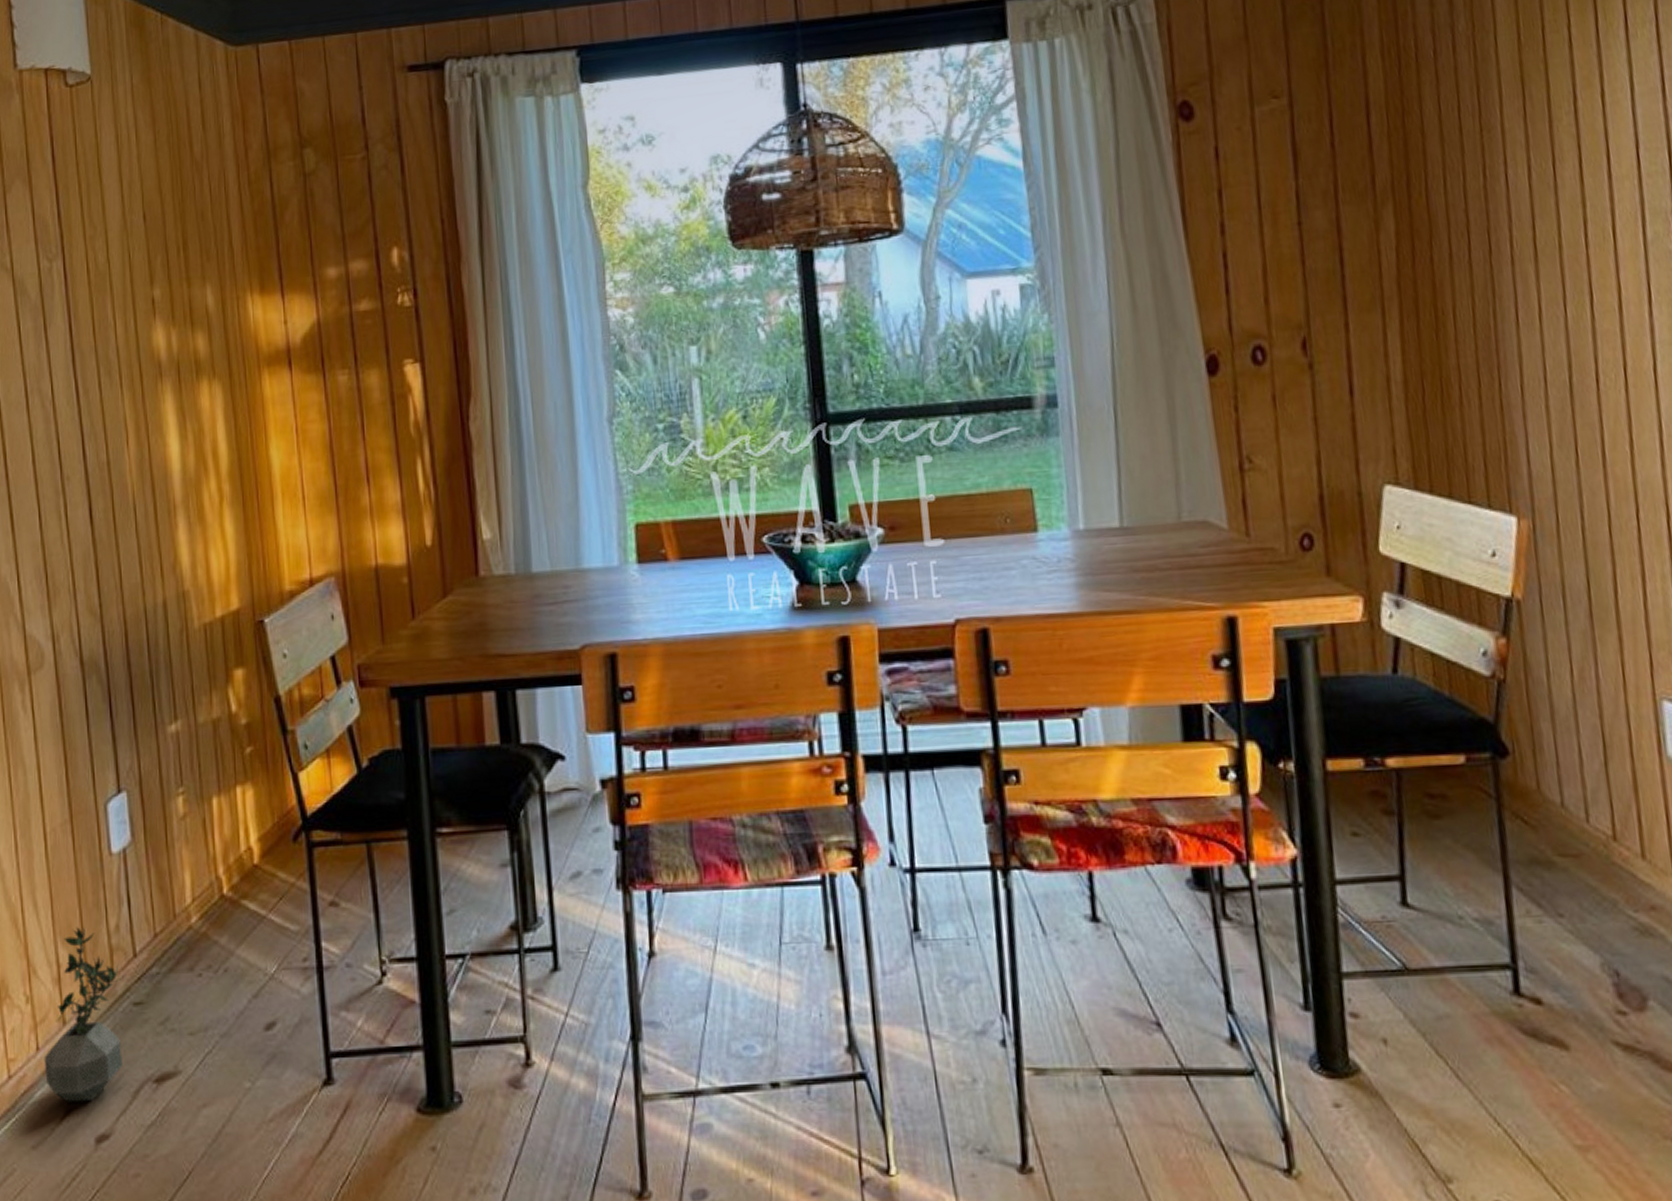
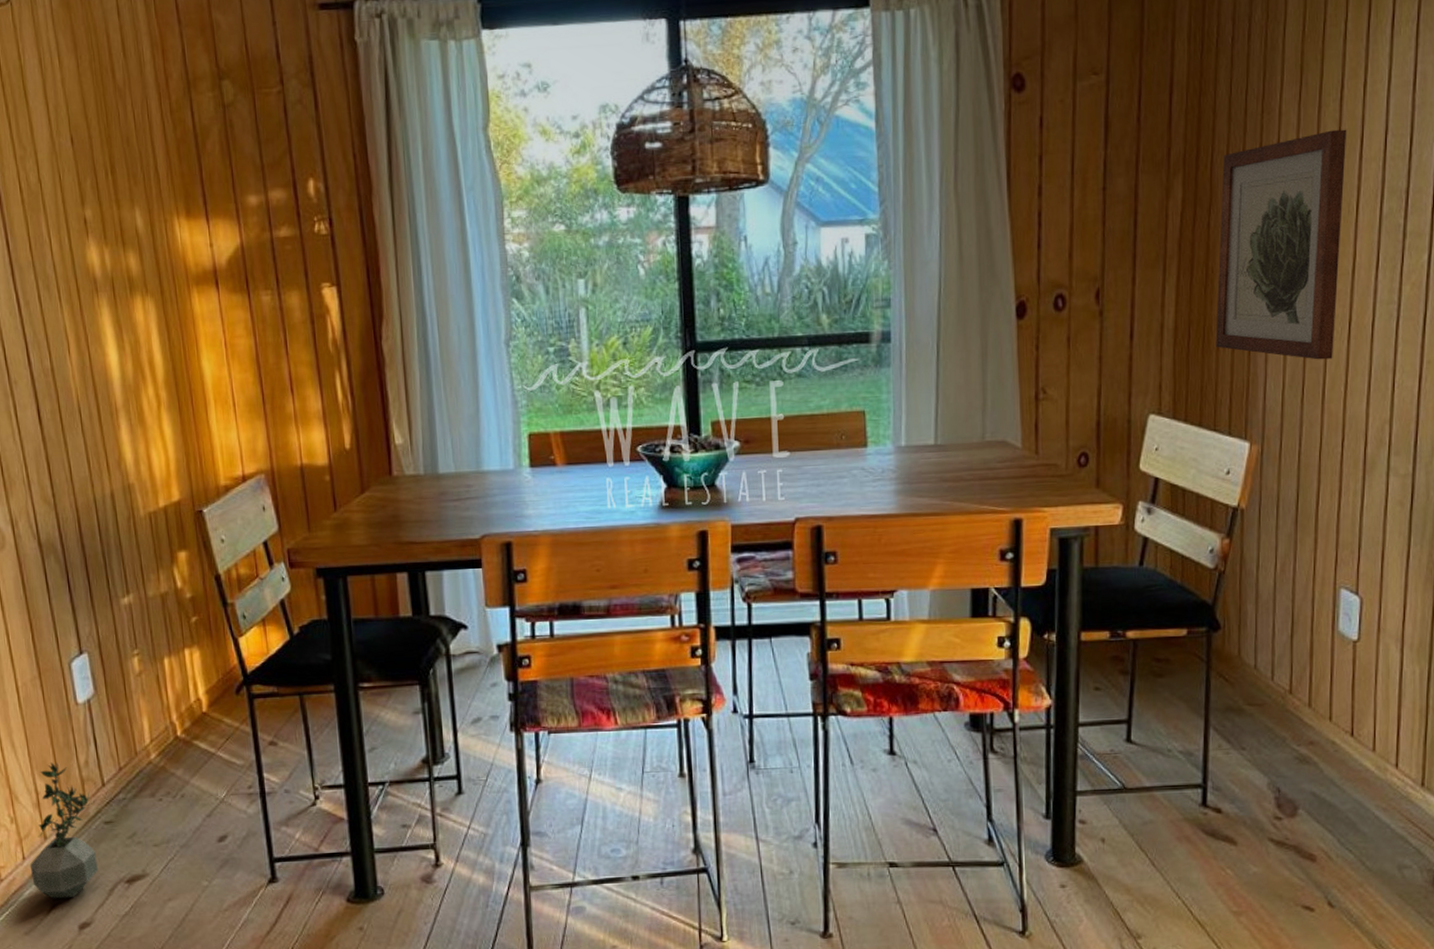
wall art: none [1440,144,1610,414] -> present [1215,129,1347,360]

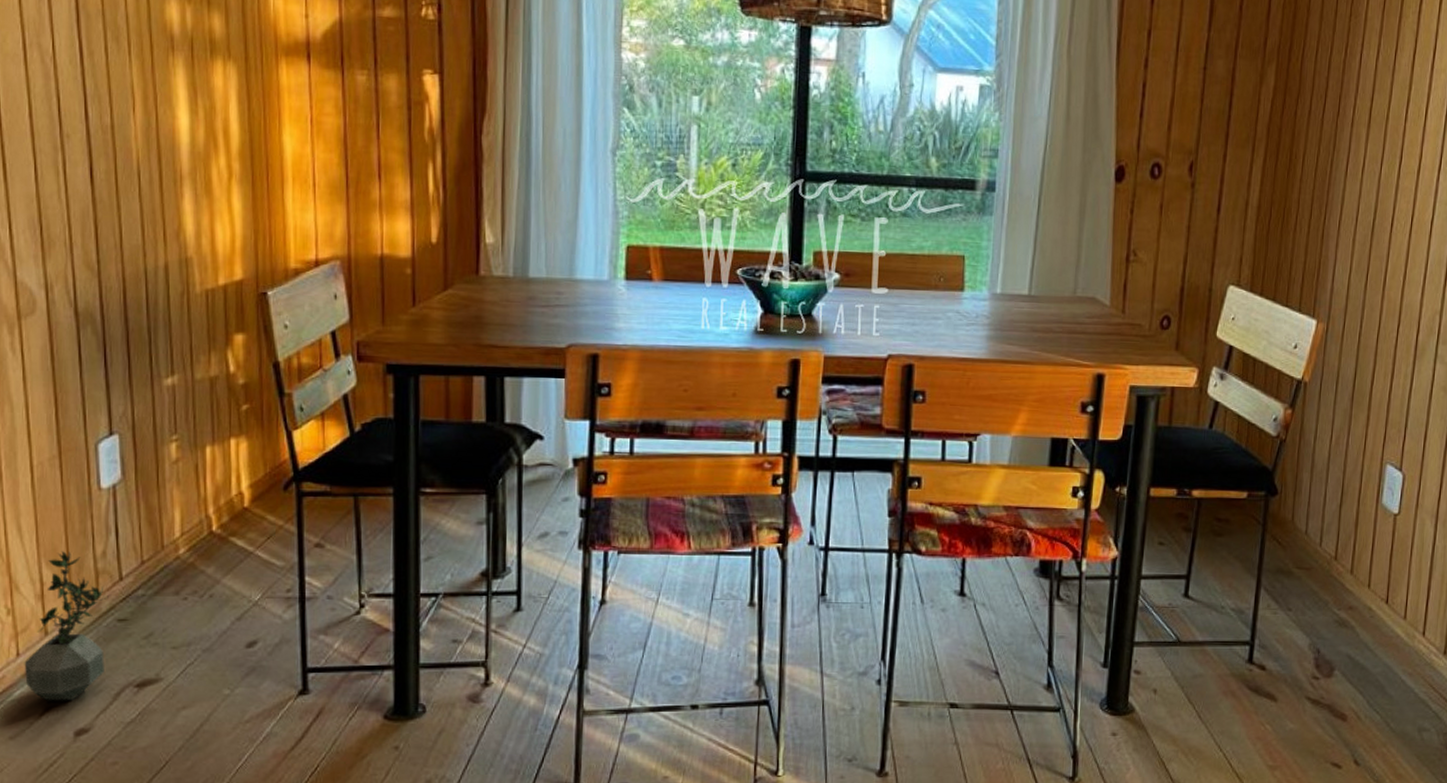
wall art: present [1215,129,1347,360] -> none [1293,39,1423,250]

